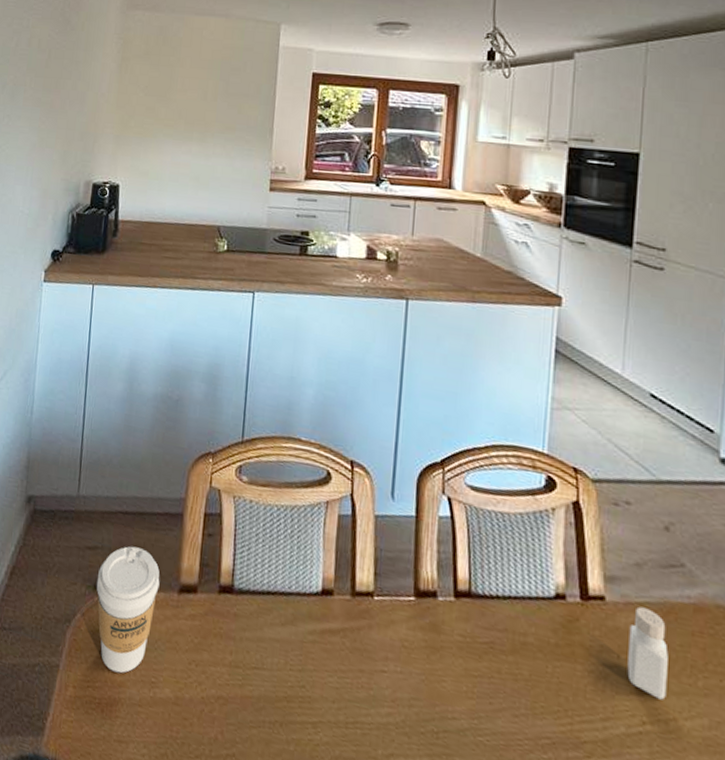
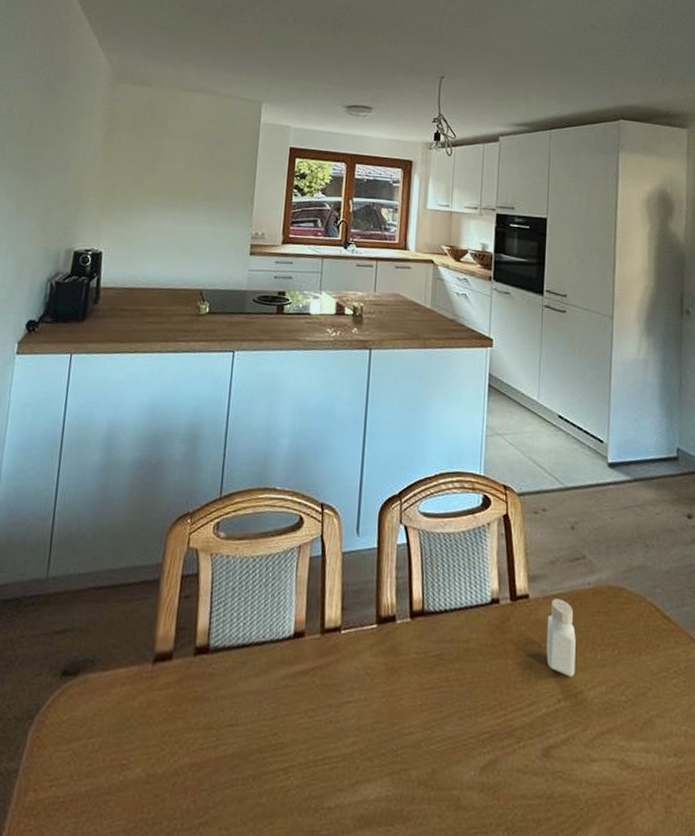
coffee cup: present [96,546,160,674] -> none [64,622,134,763]

